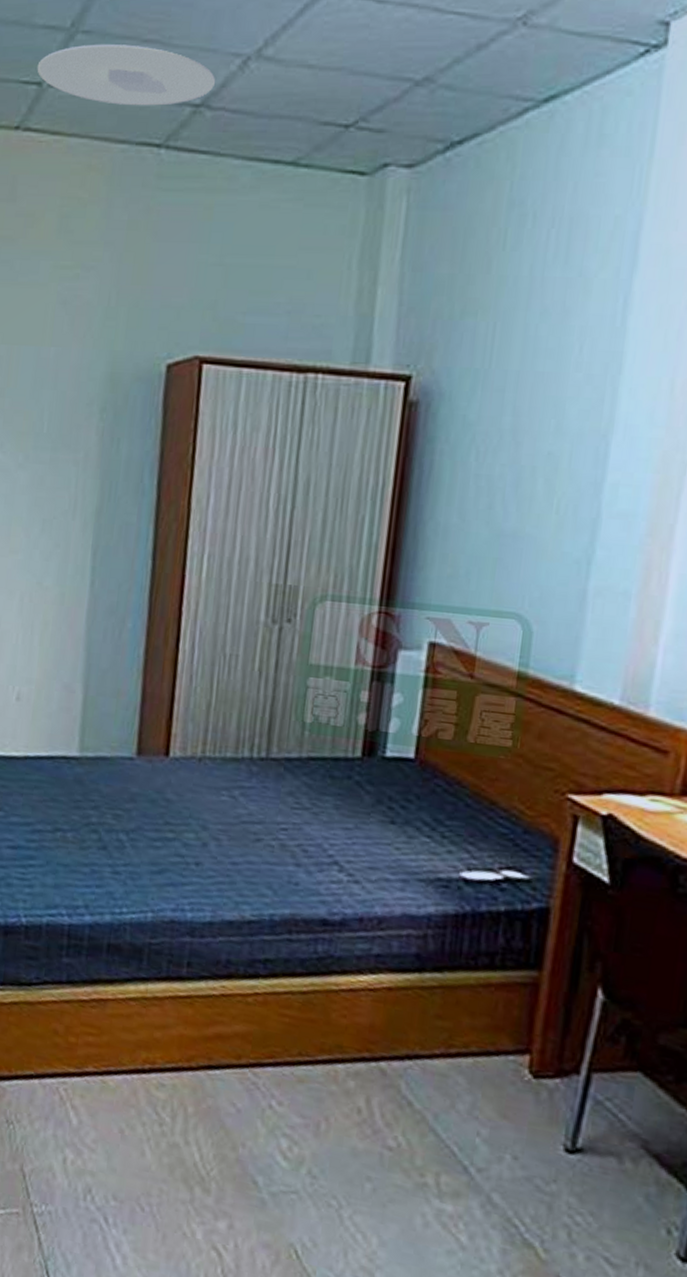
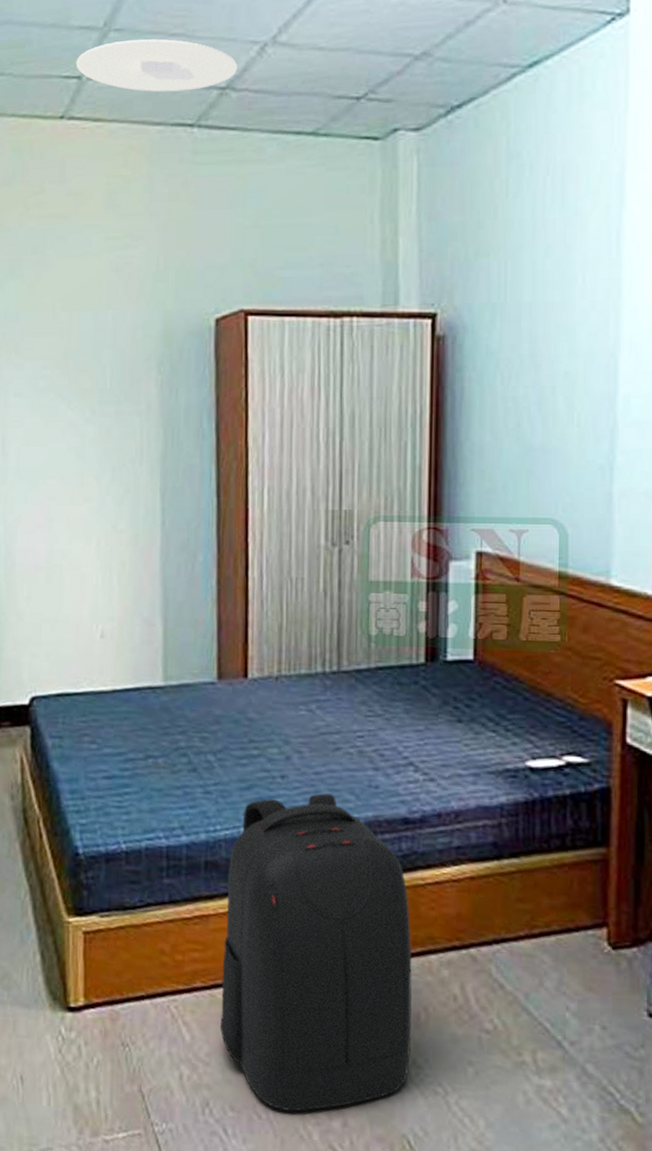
backpack: none [109,885,320,1209] -> present [220,793,412,1112]

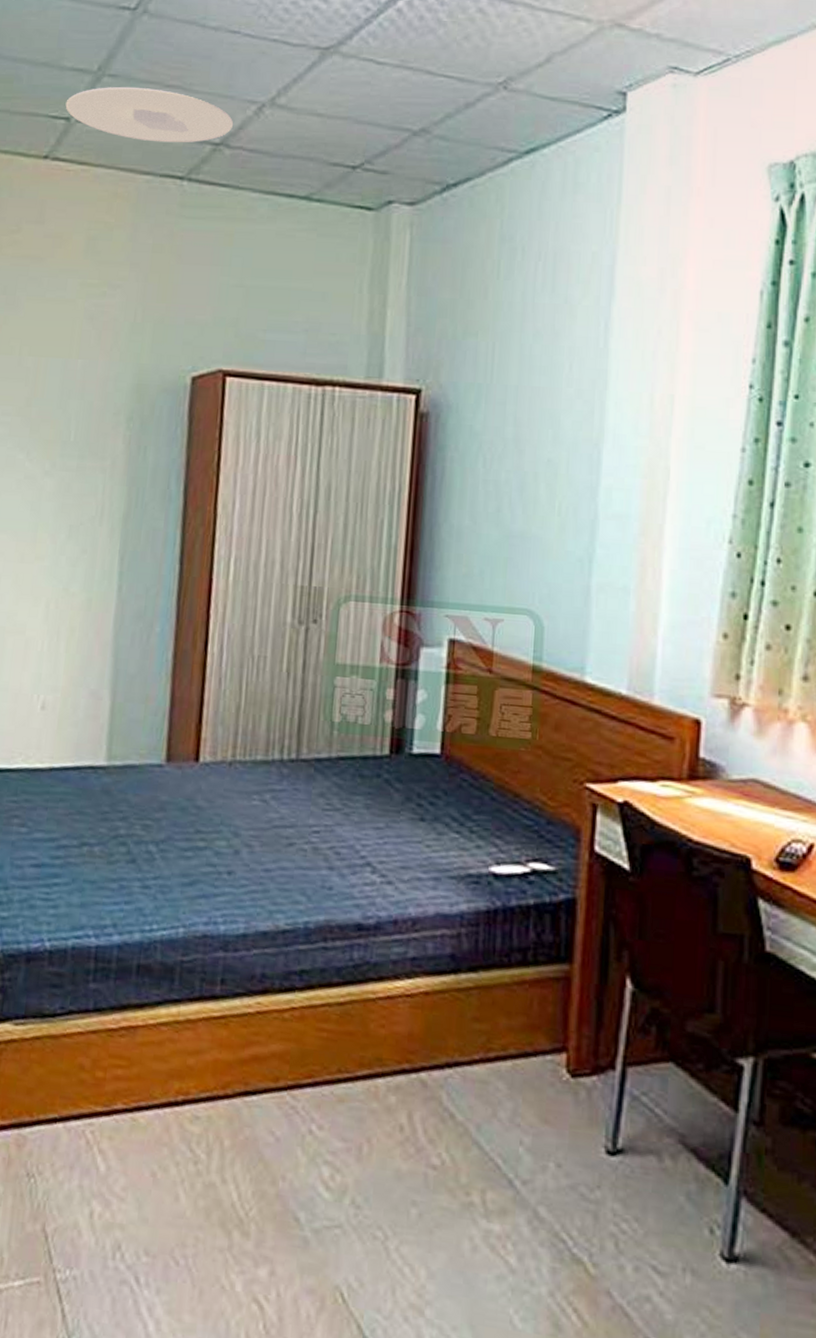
backpack: present [220,793,412,1112] -> none [140,893,358,1258]

